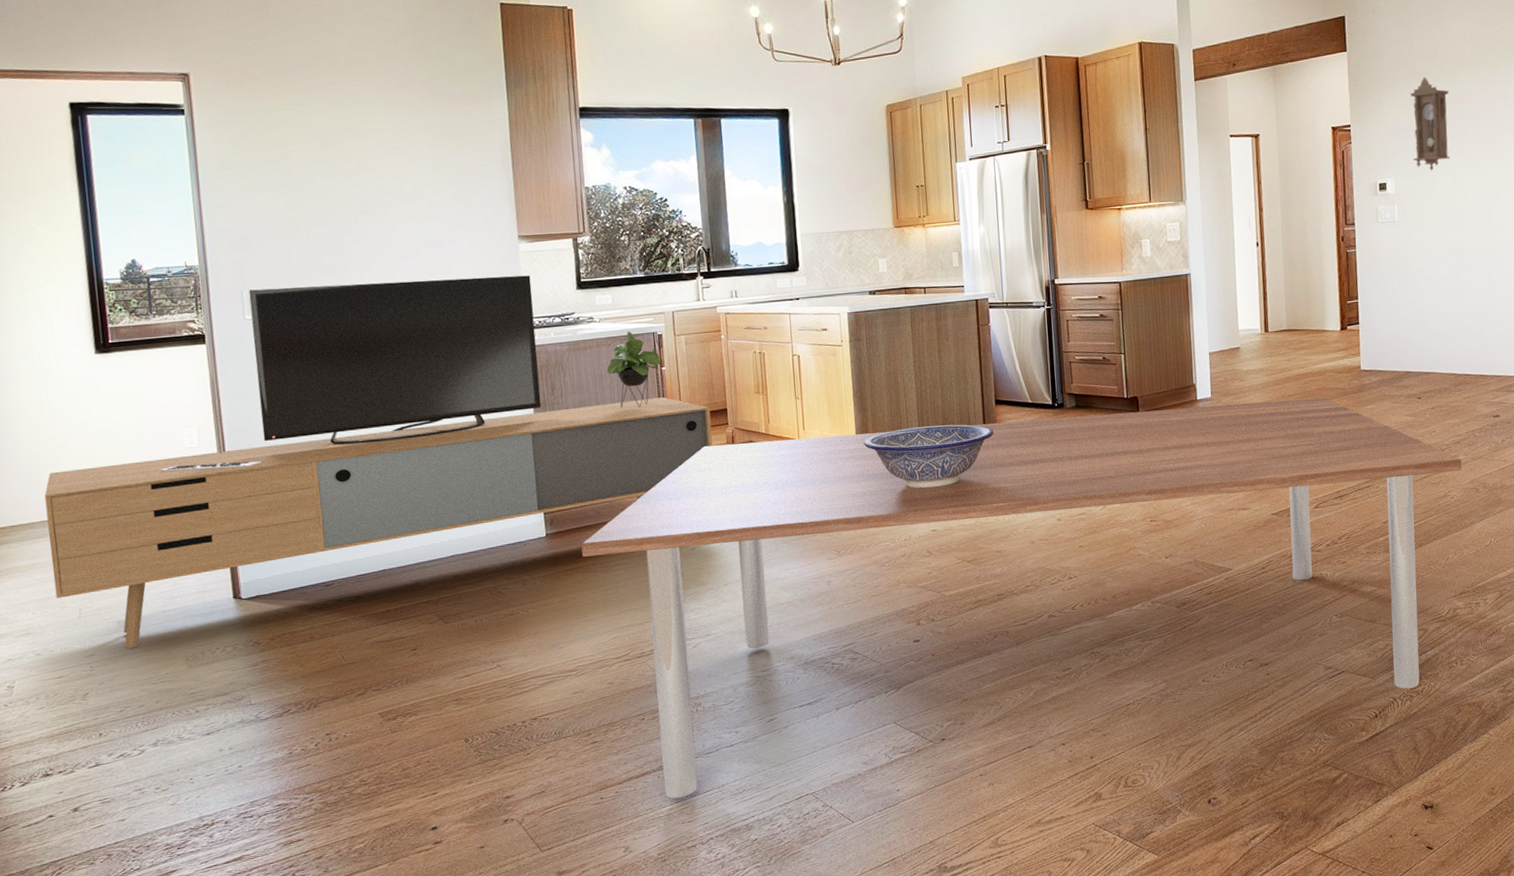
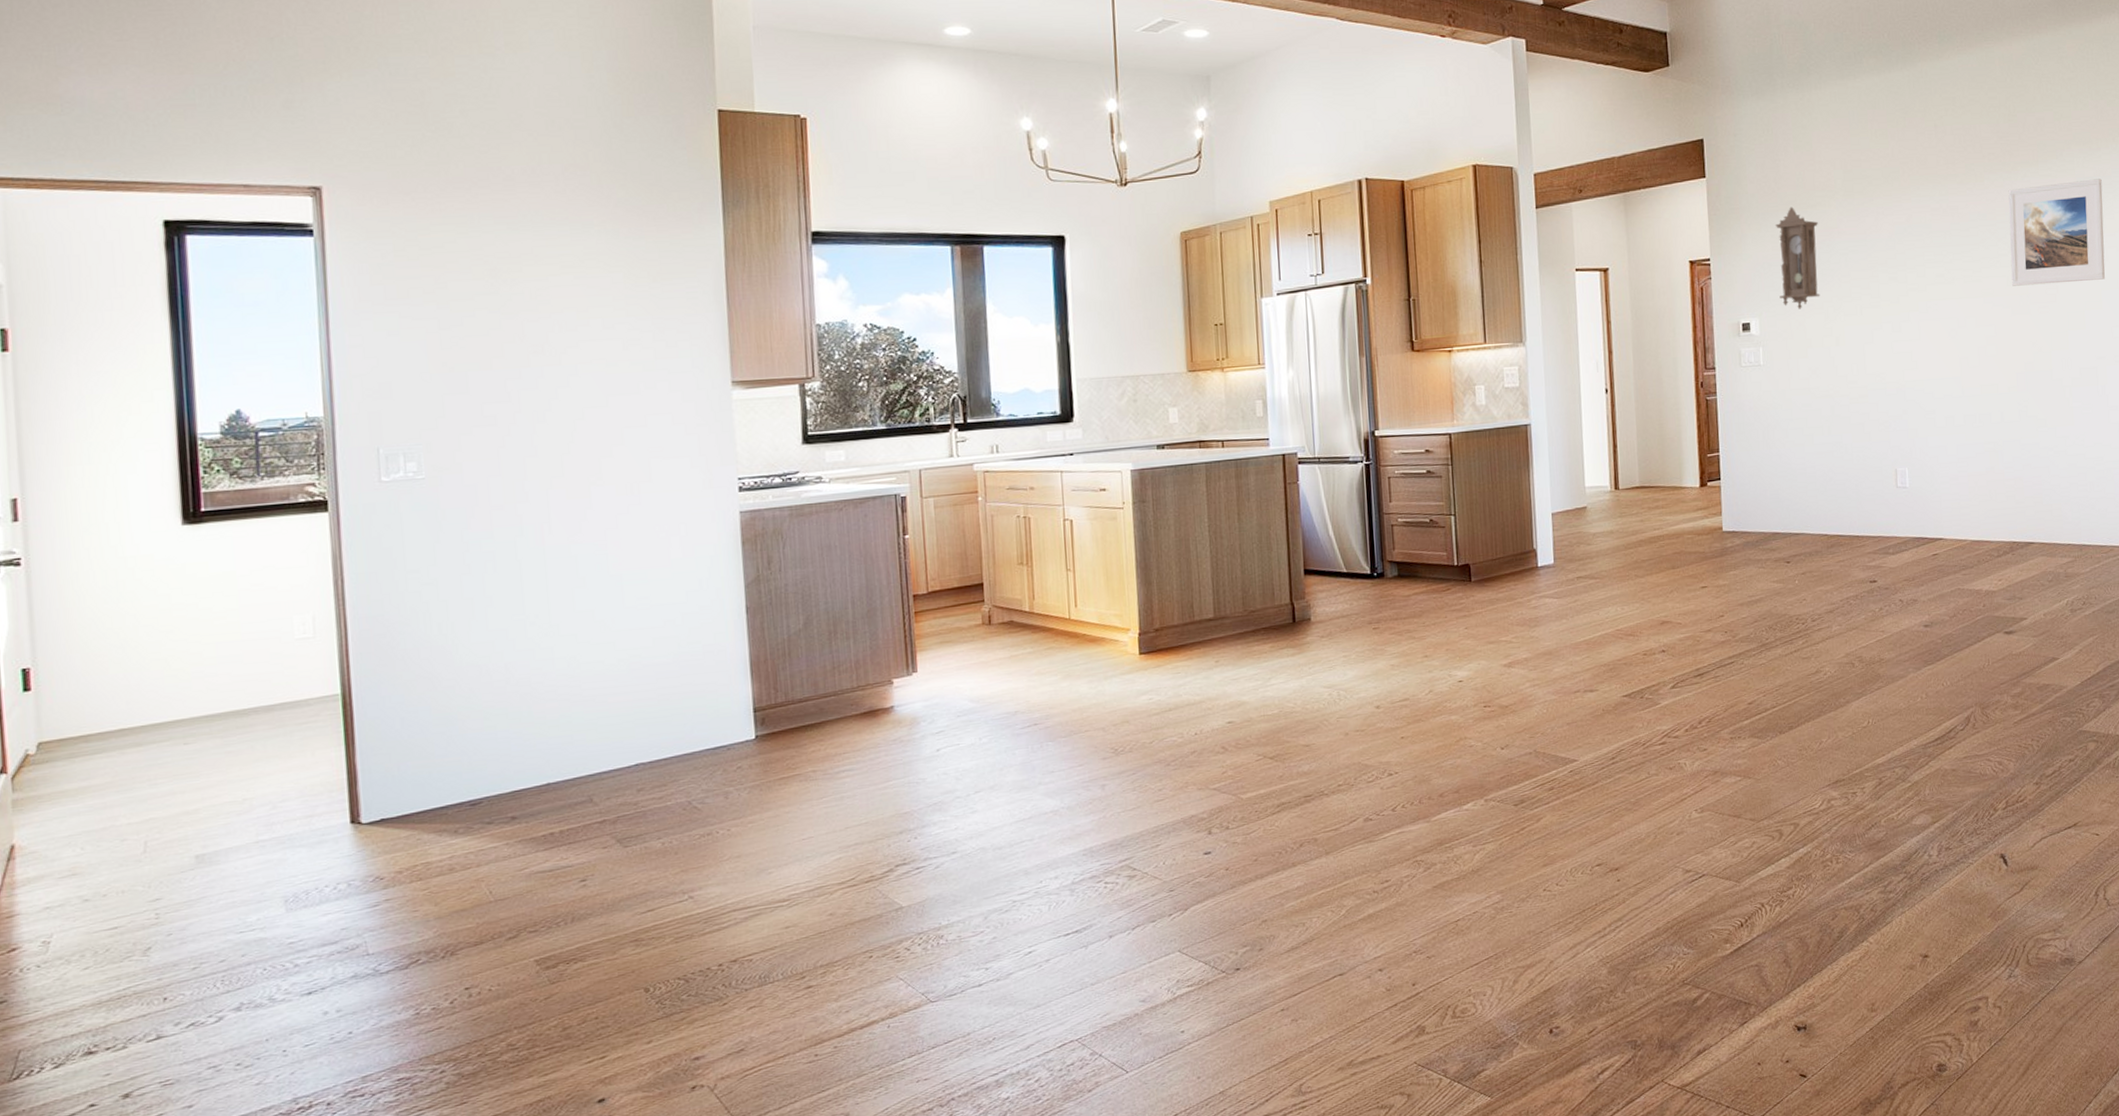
media console: present [44,275,713,648] -> none [105,427,965,889]
dining table: present [581,397,1462,799] -> none [799,562,1836,1052]
decorative bowl: present [864,424,994,489] -> none [1147,598,1303,674]

